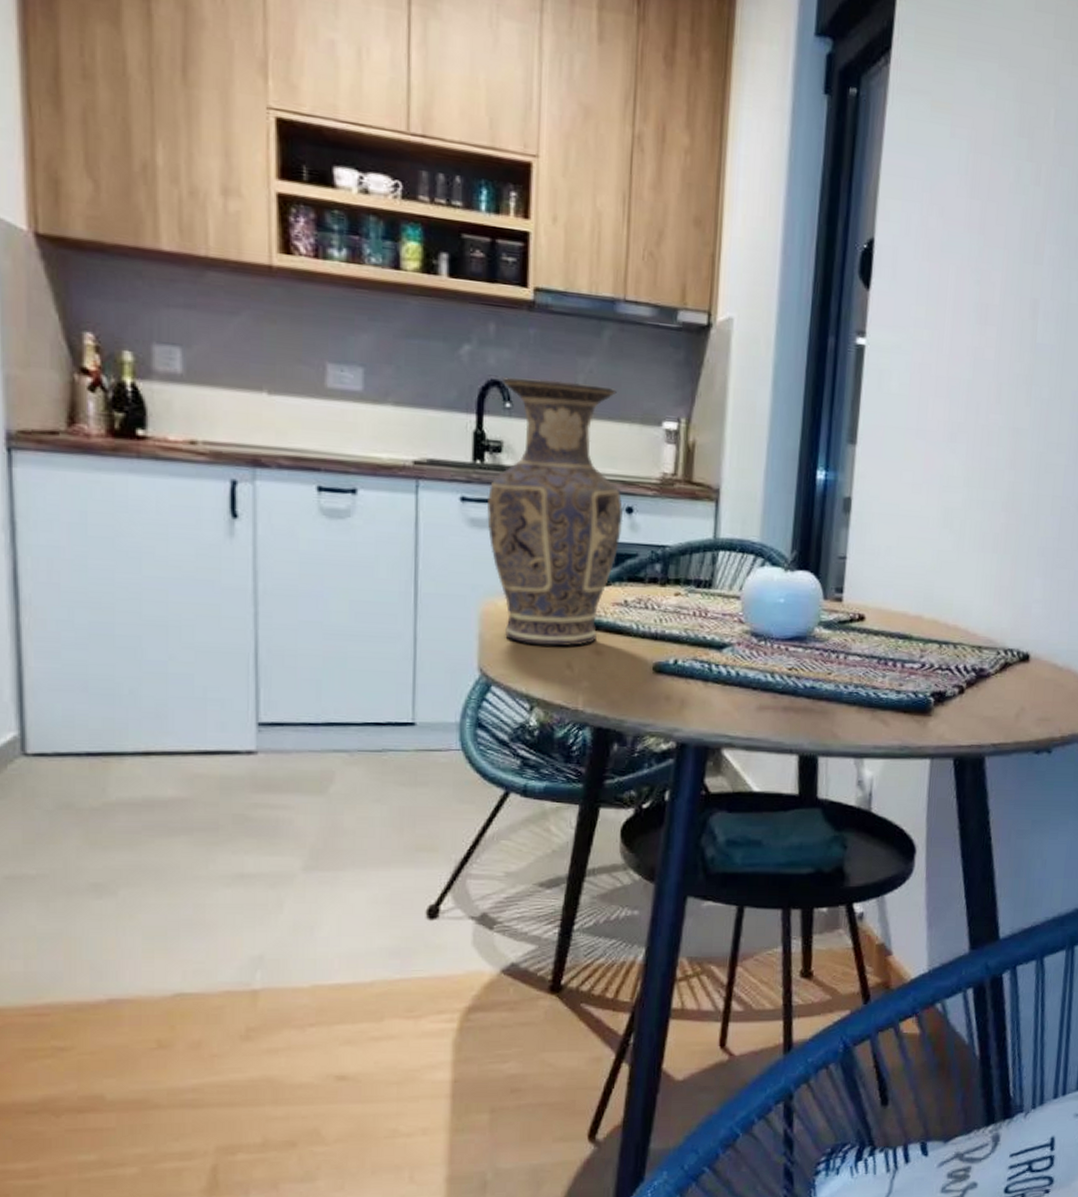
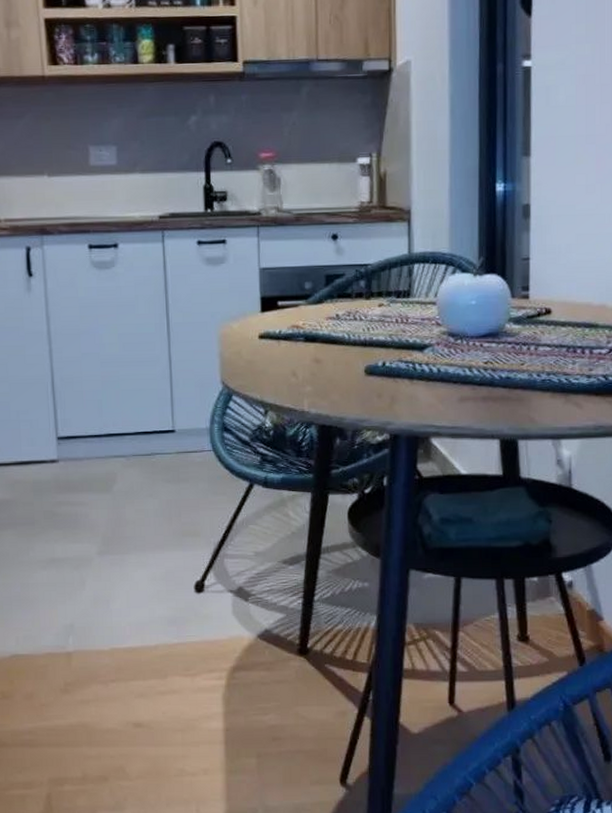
vase: present [486,378,623,647] -> none [218,134,330,359]

